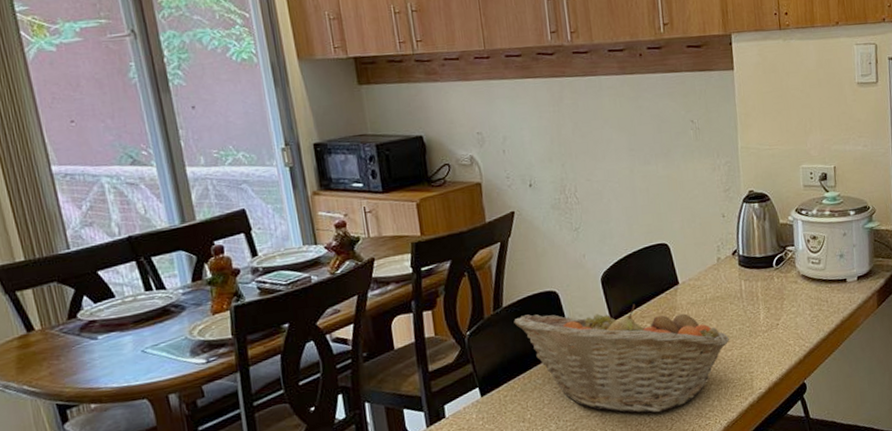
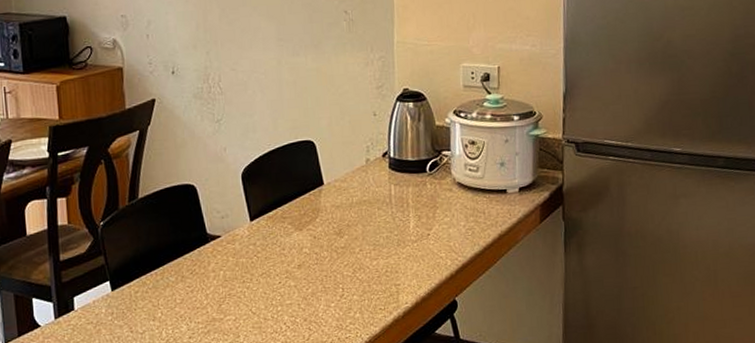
fruit basket: present [514,303,729,413] -> none [149,203,375,321]

